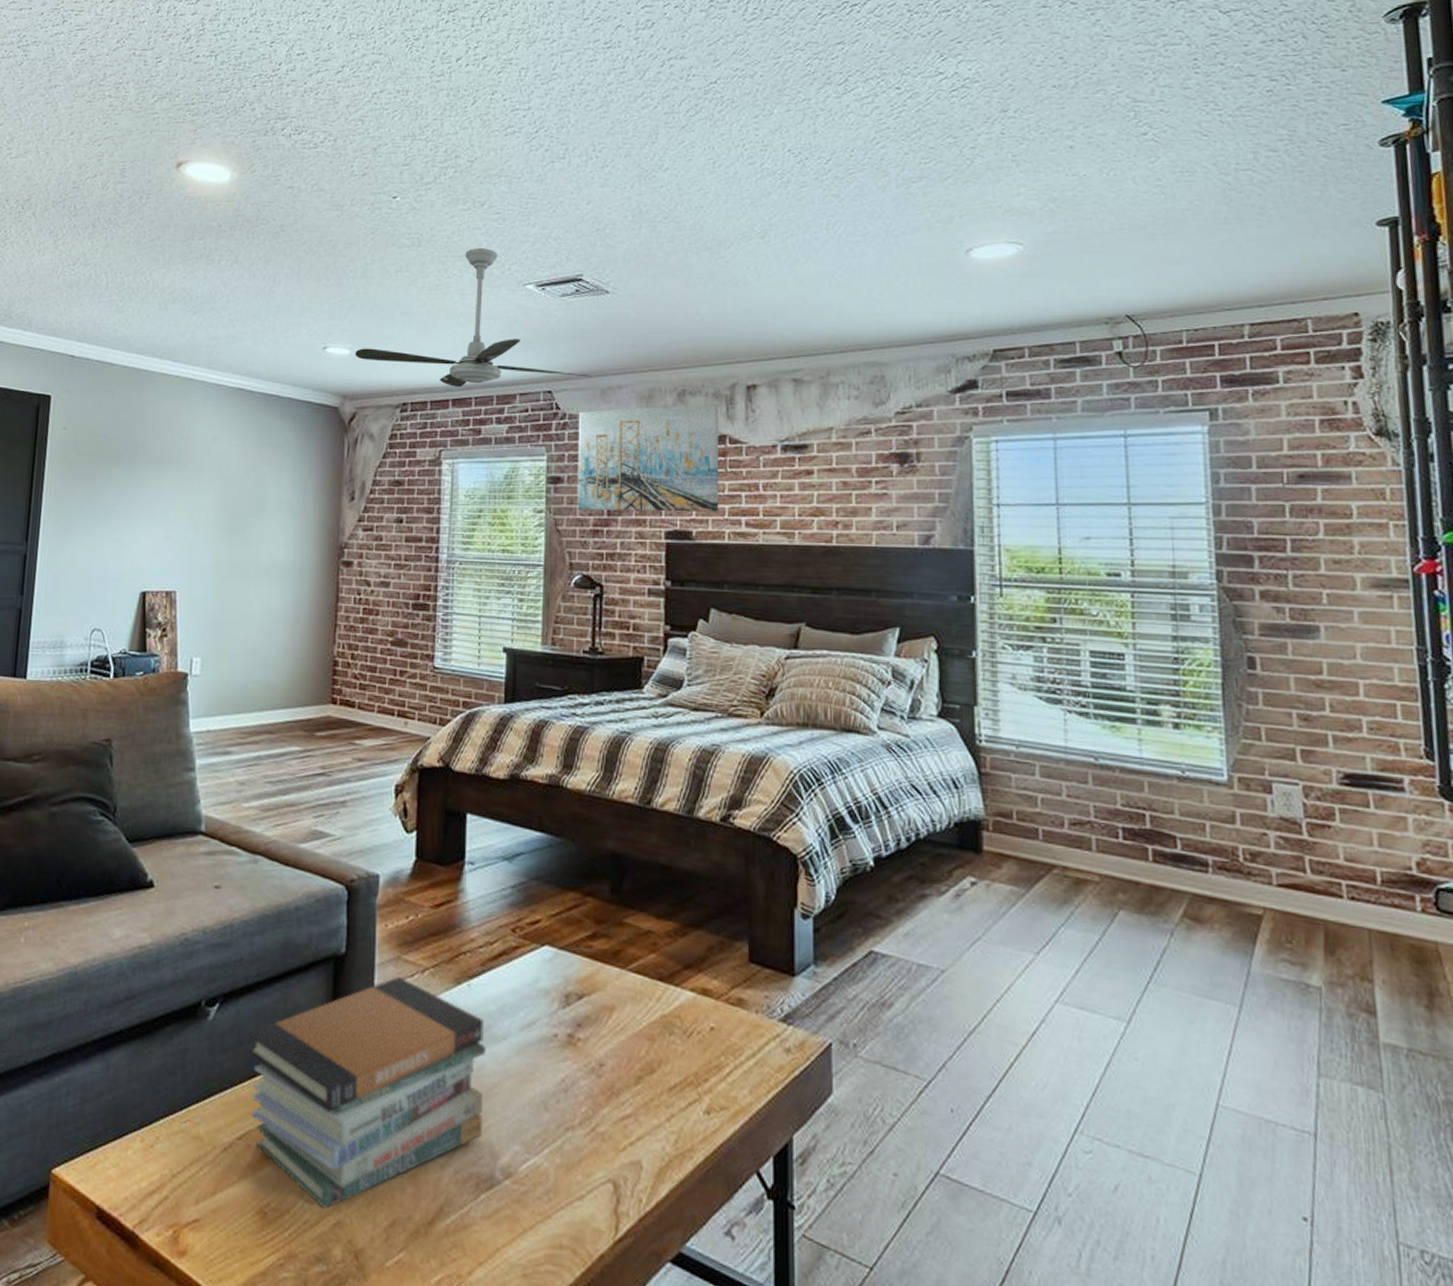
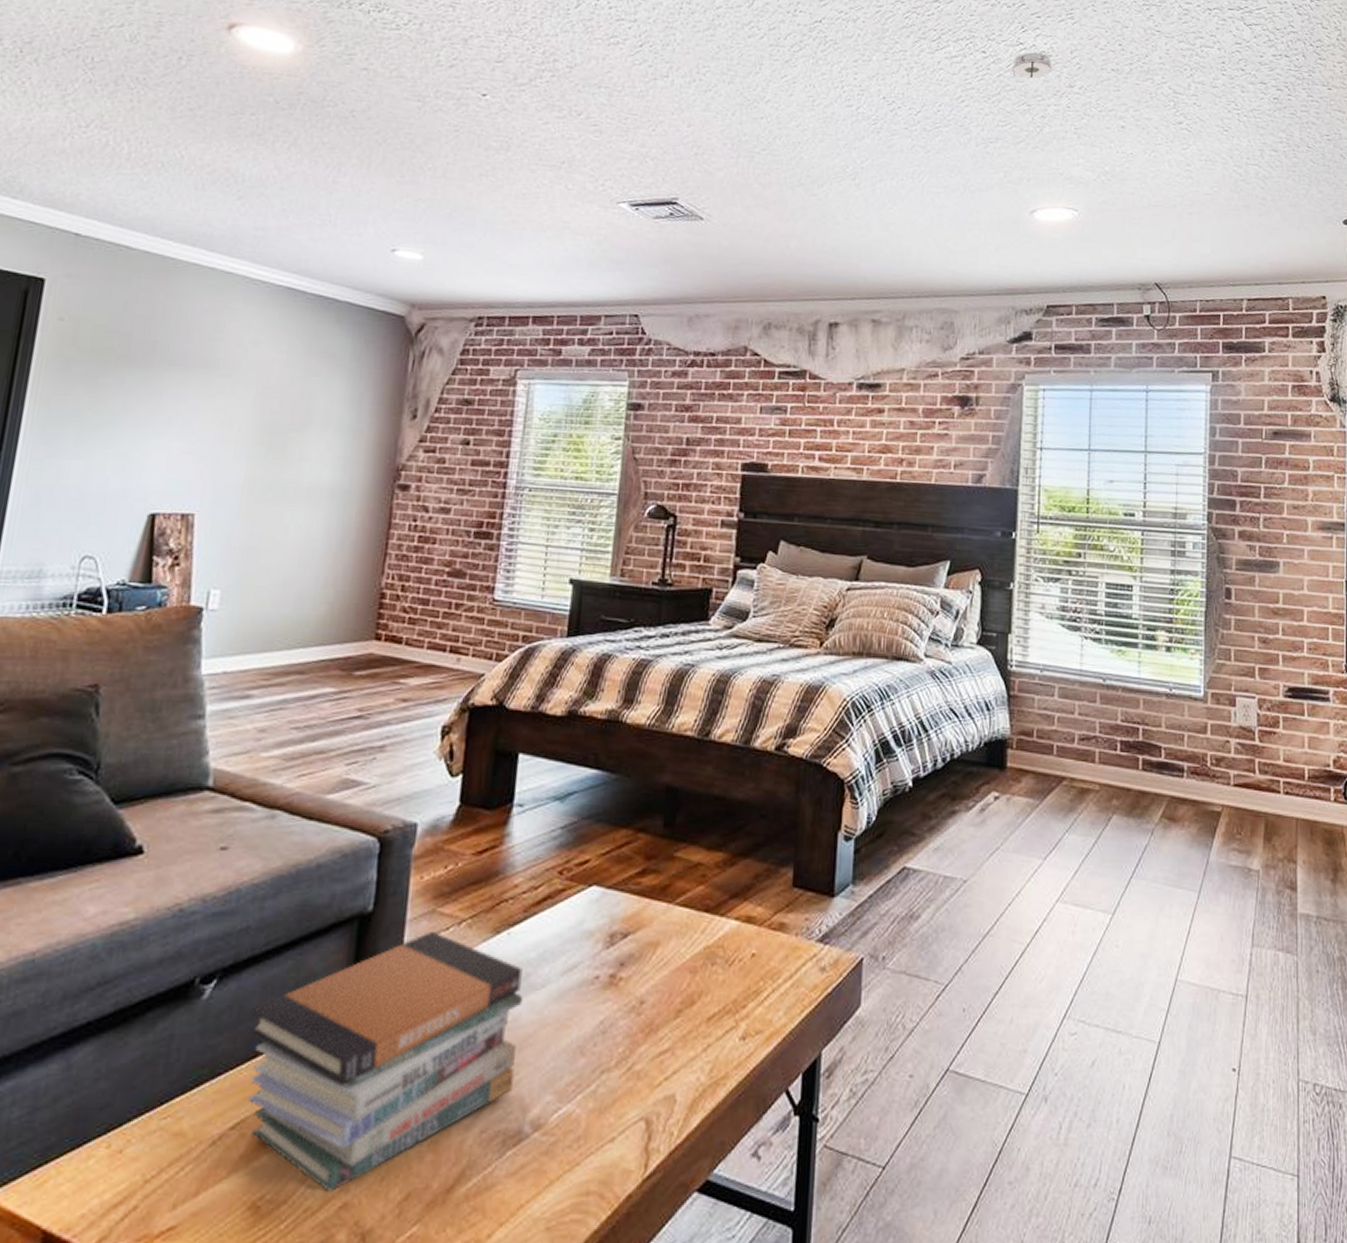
ceiling fan: present [355,249,591,387] -> none [427,159,680,304]
wall art: present [577,404,719,513] -> none [656,338,801,446]
smoke detector: none [927,79,983,114] -> present [1007,51,1055,80]

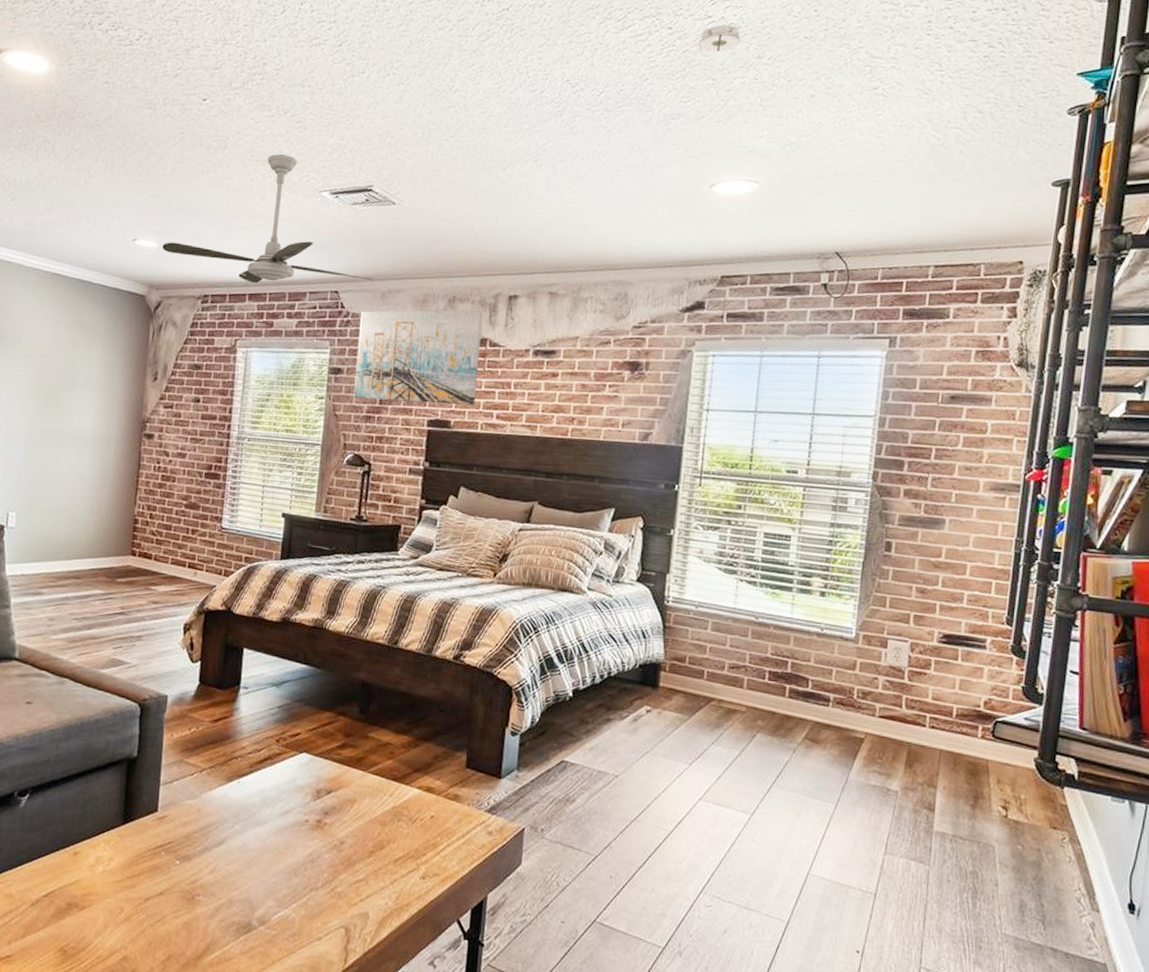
book stack: present [248,932,523,1193] -> none [52,775,250,948]
ceiling fan: none [427,159,680,304] -> present [162,154,374,283]
wall art: none [656,338,801,446] -> present [353,310,483,406]

